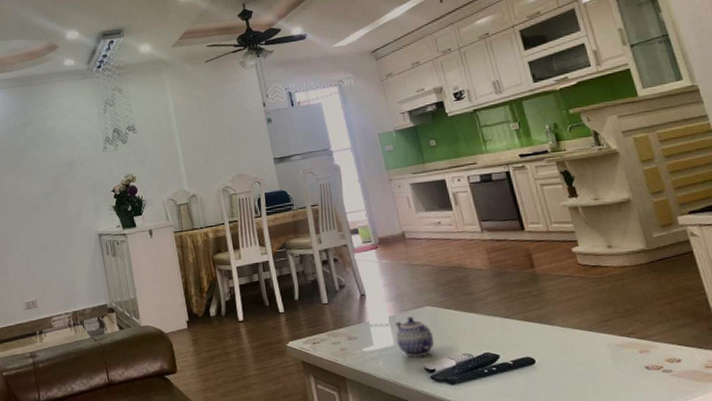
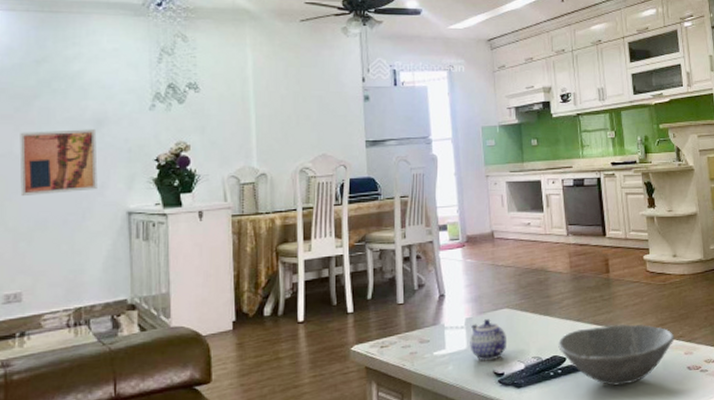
wall art: none [20,171,75,227] -> present [19,129,98,196]
bowl: none [488,320,624,385] -> present [558,324,675,386]

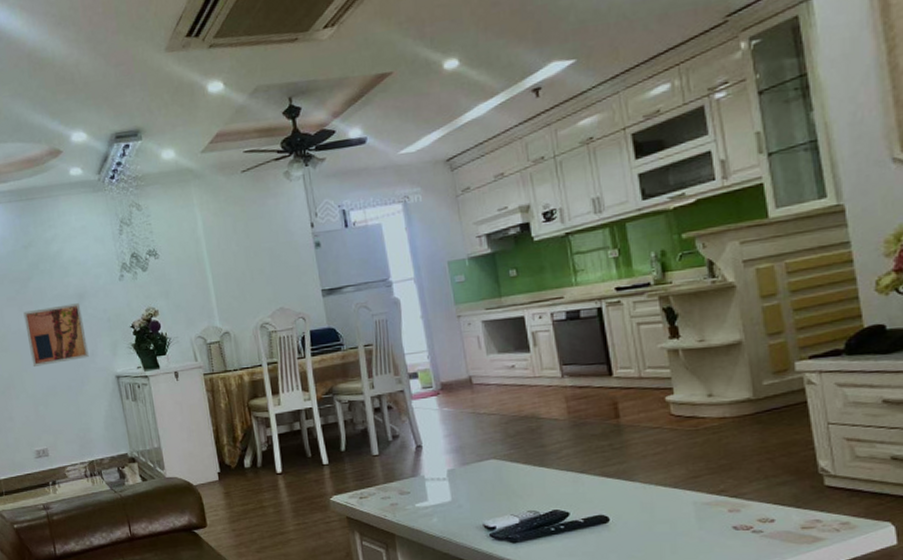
teapot: present [470,319,507,361] -> none [454,470,497,514]
bowl: present [558,324,675,386] -> none [558,476,713,545]

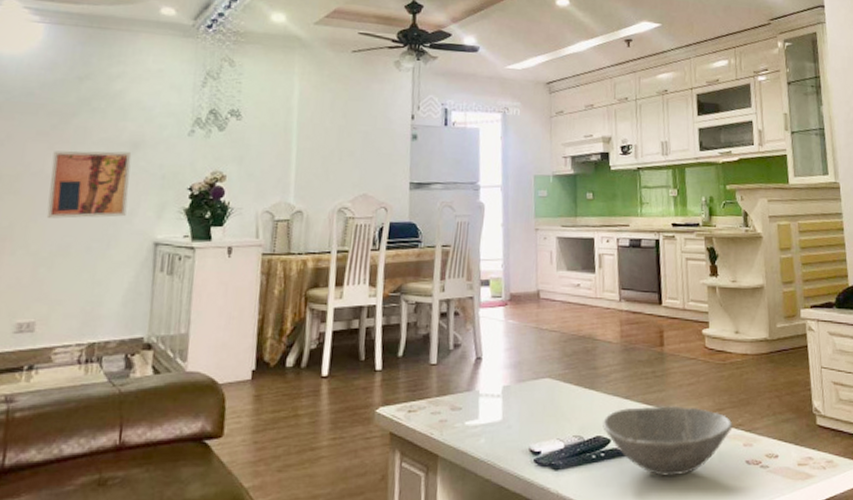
bowl: none [558,476,713,545] -> present [602,406,733,476]

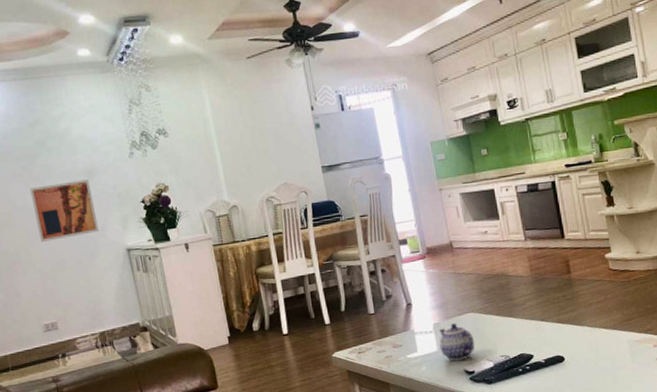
teapot: none [505,389,547,436] -> present [439,323,475,361]
bowl: present [602,406,733,476] -> none [524,321,642,379]

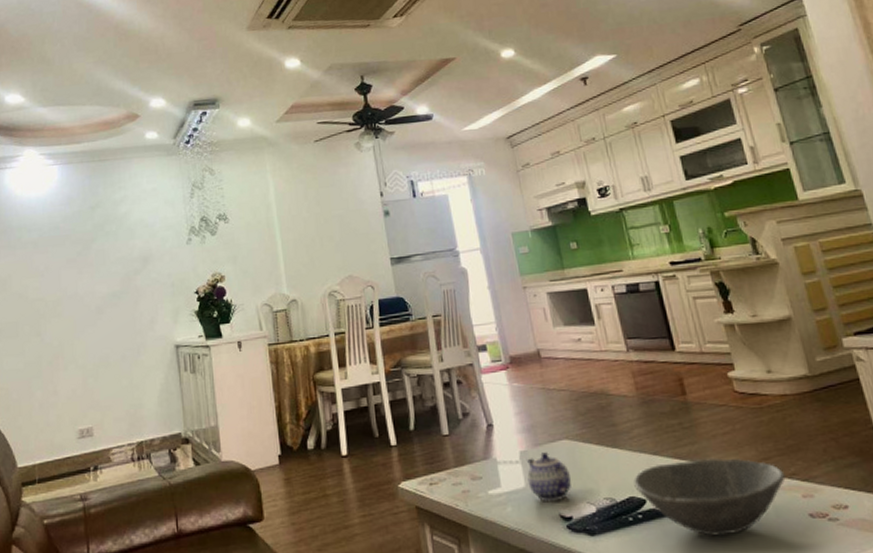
wall art: present [30,179,99,242] -> none [82,267,148,334]
bowl: none [524,321,642,379] -> present [633,458,786,536]

